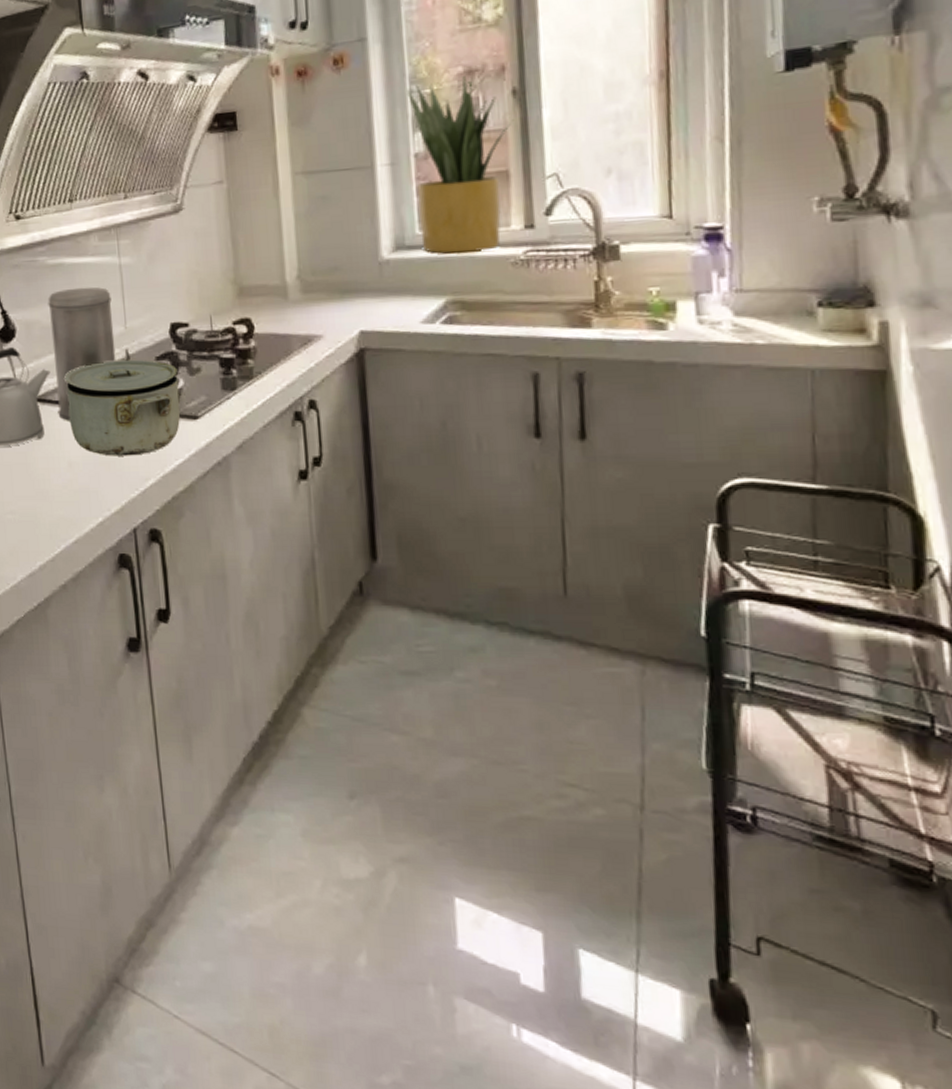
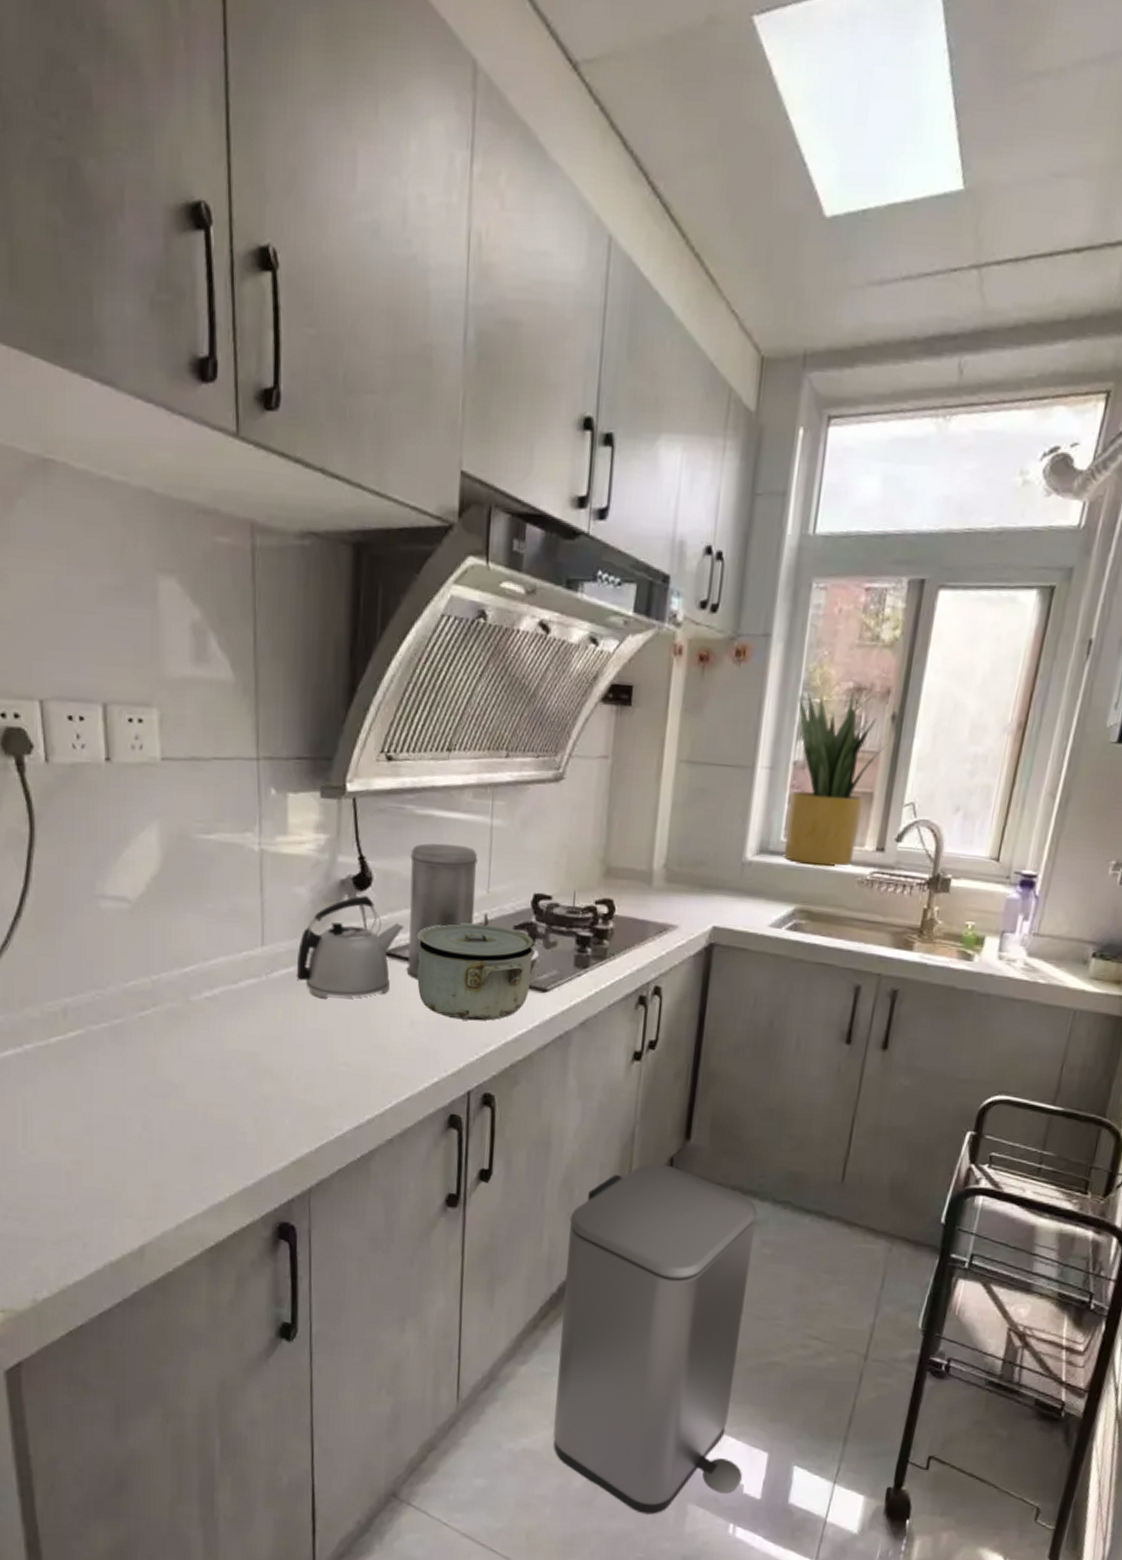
pedal bin: none [259,589,517,1010] -> present [553,1162,757,1515]

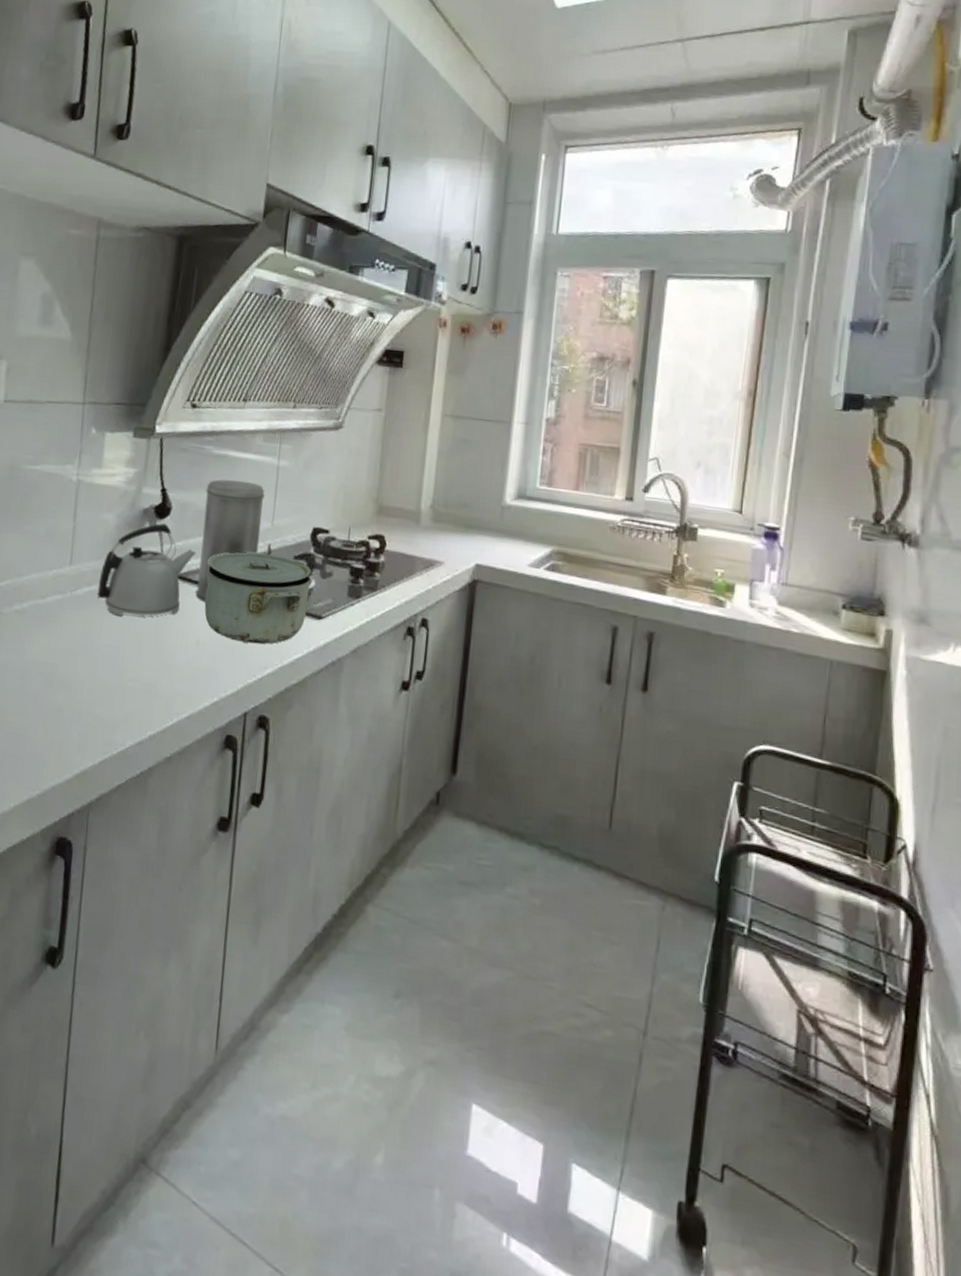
pedal bin: present [553,1162,757,1515] -> none [313,796,525,1213]
planter: present [783,692,888,867] -> none [540,360,631,513]

